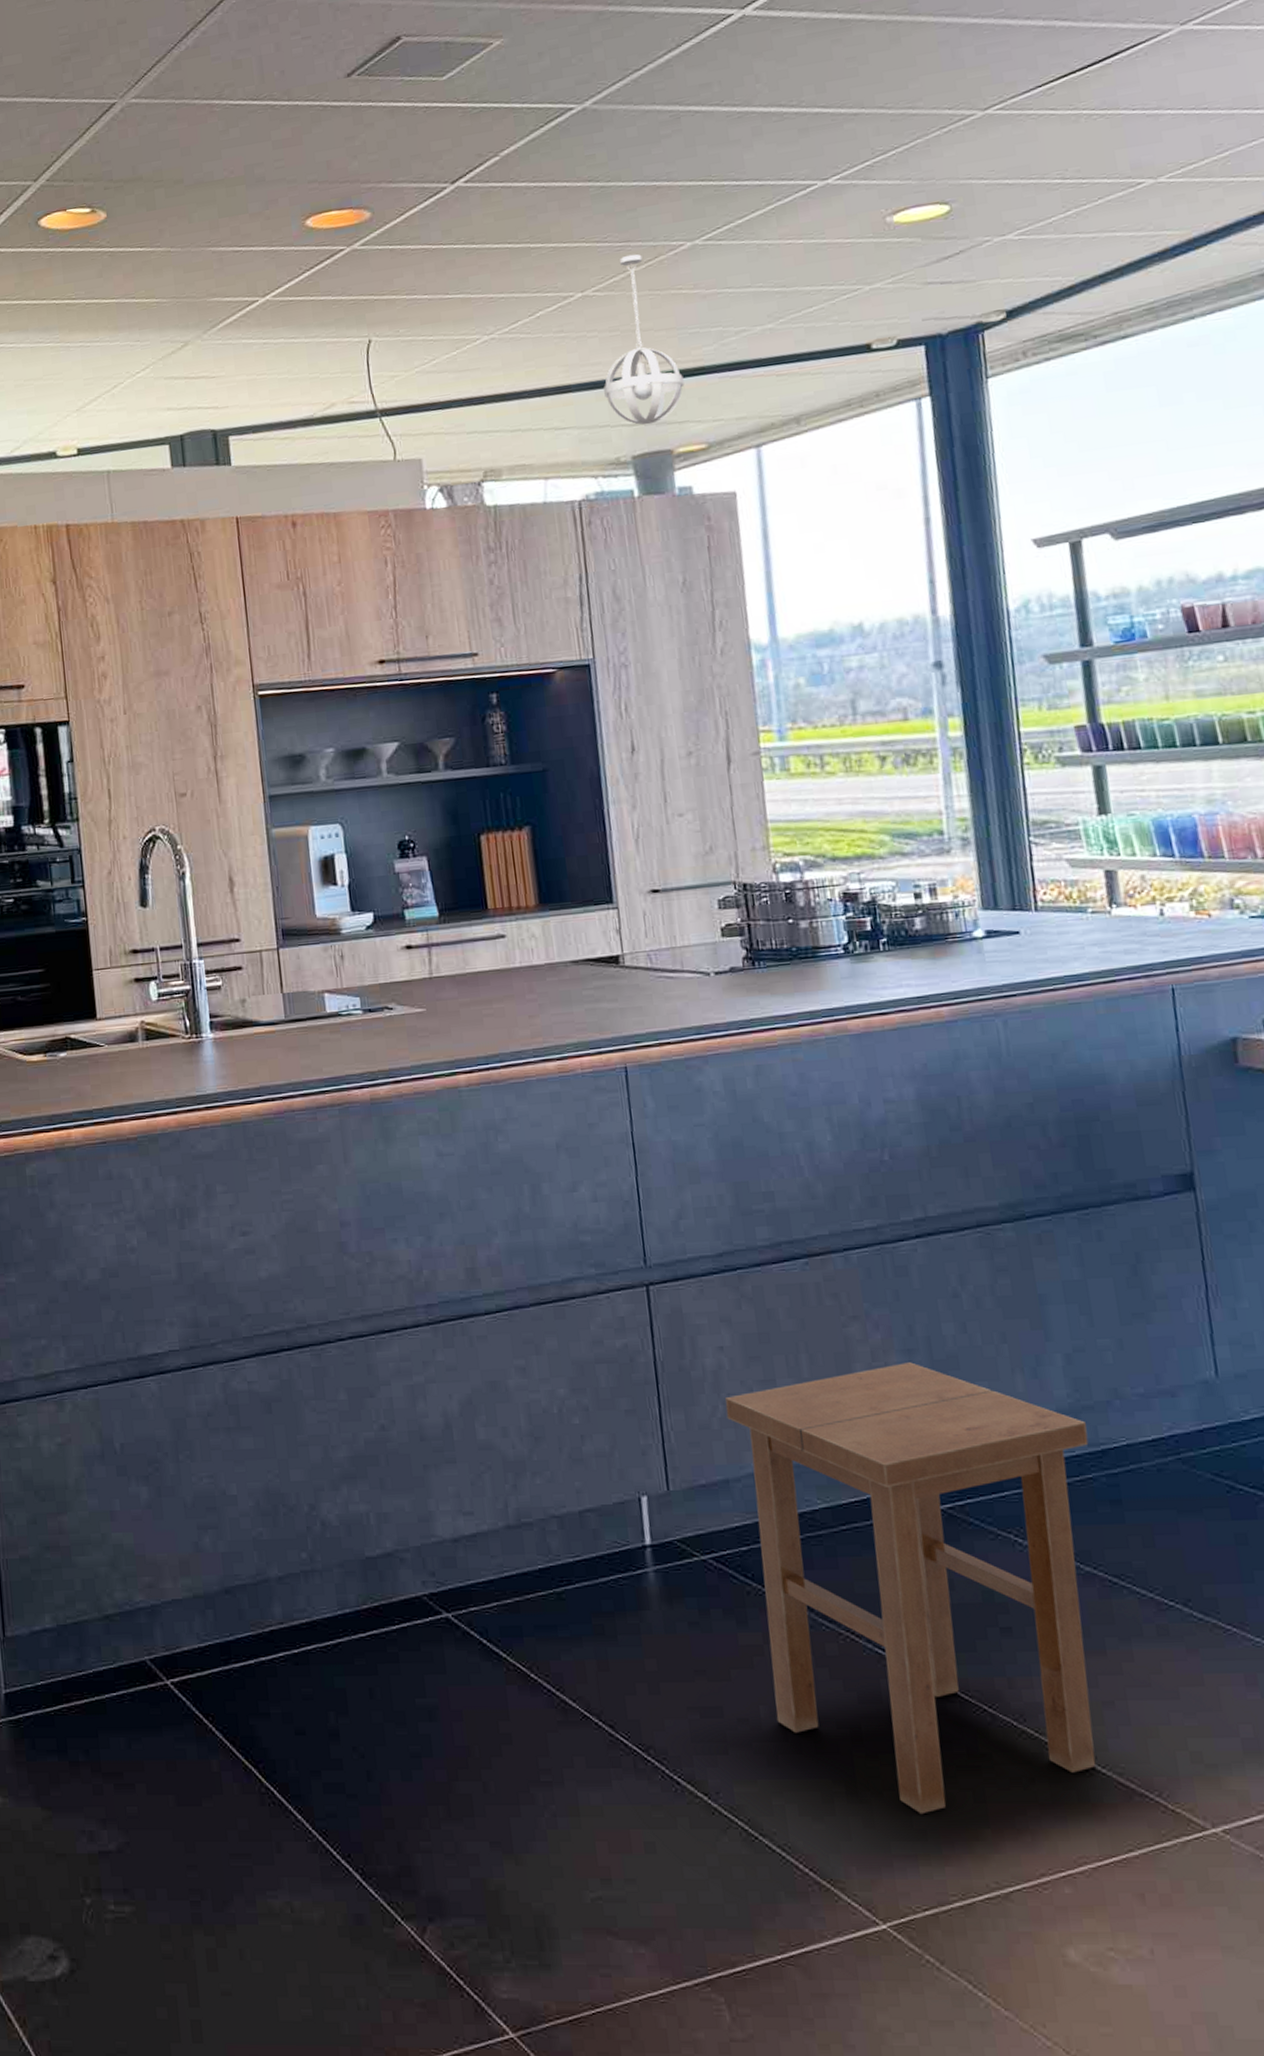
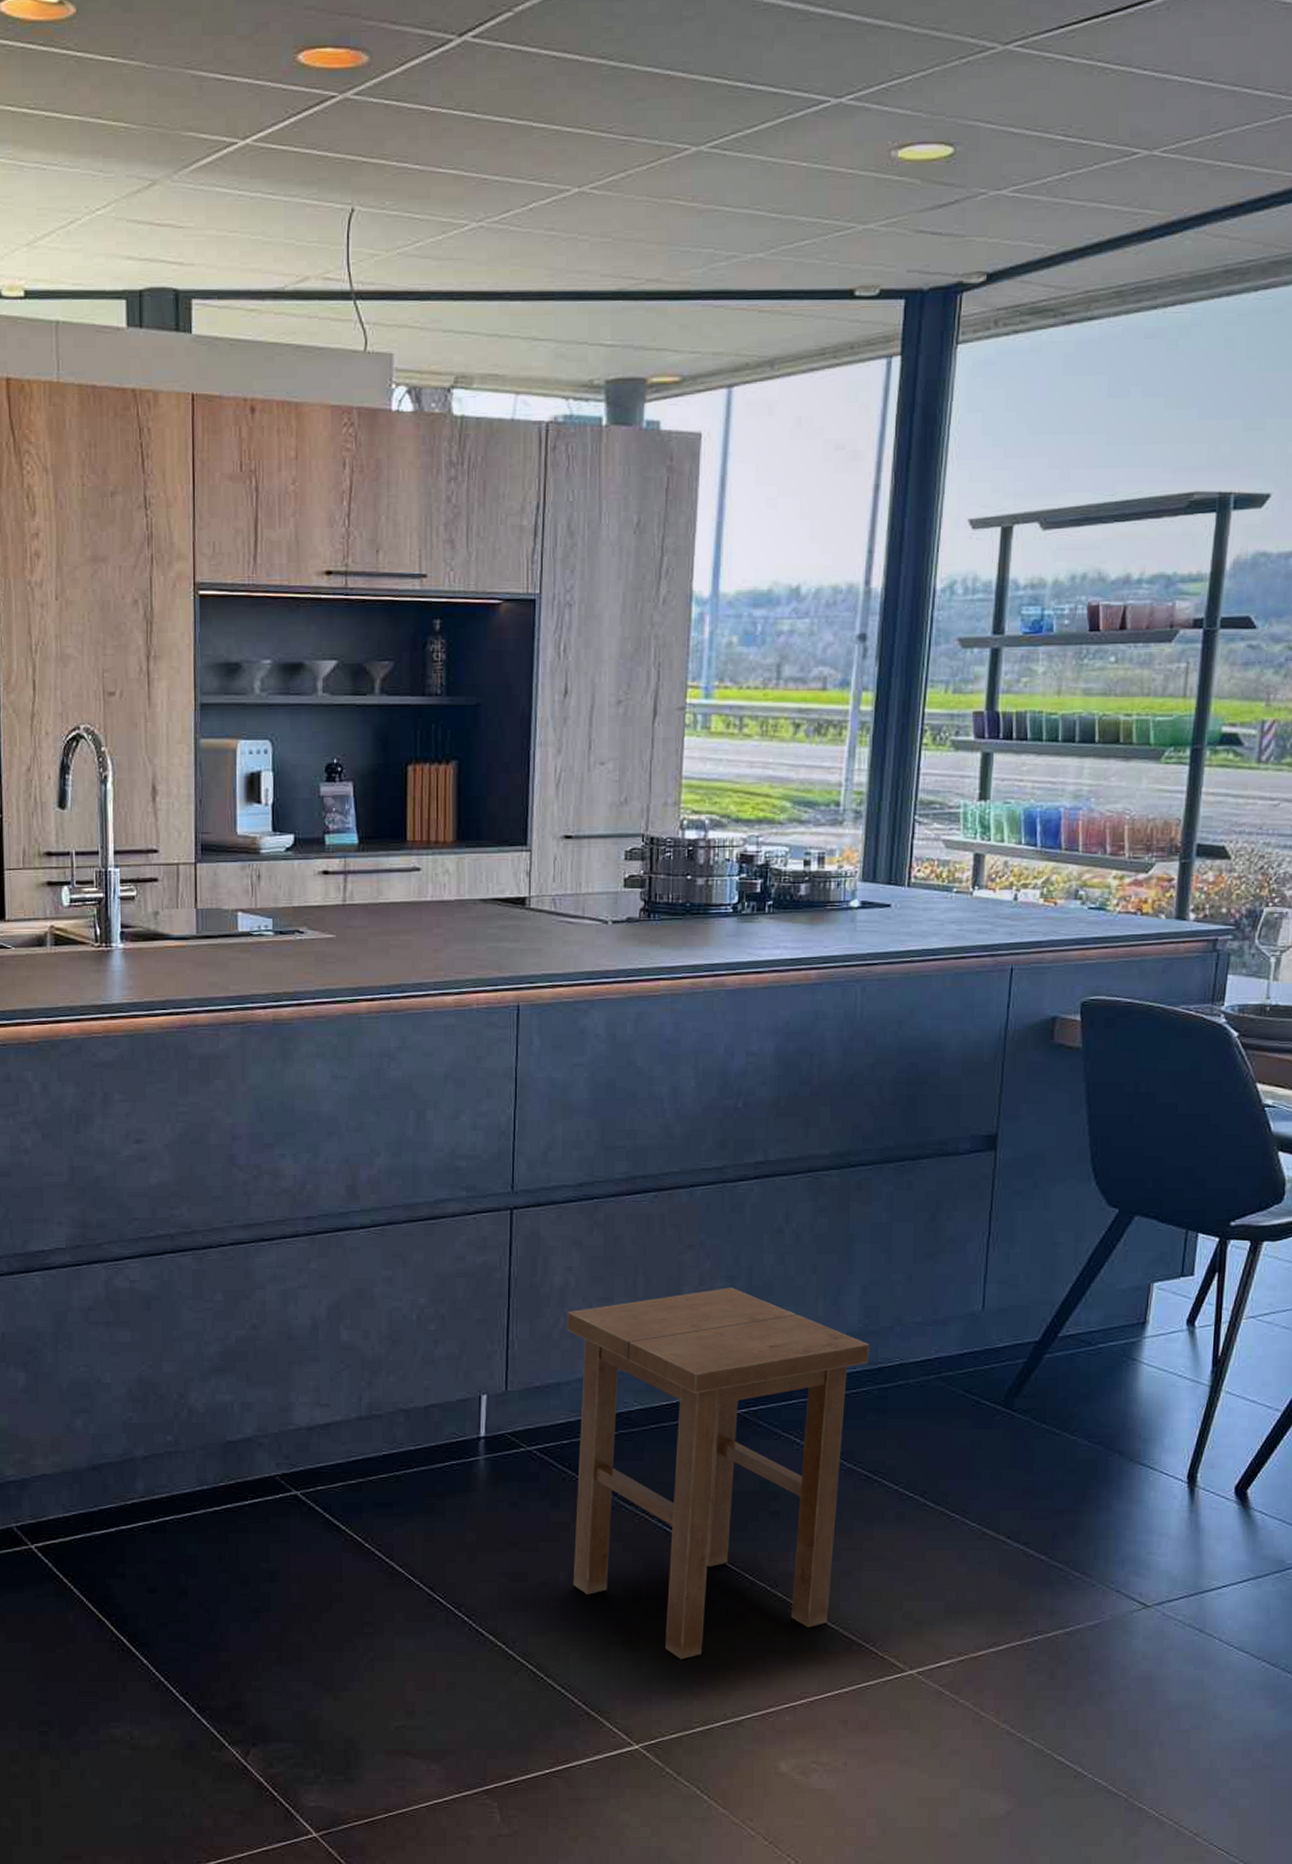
pendant light: present [604,254,684,425] -> none [587,151,668,348]

